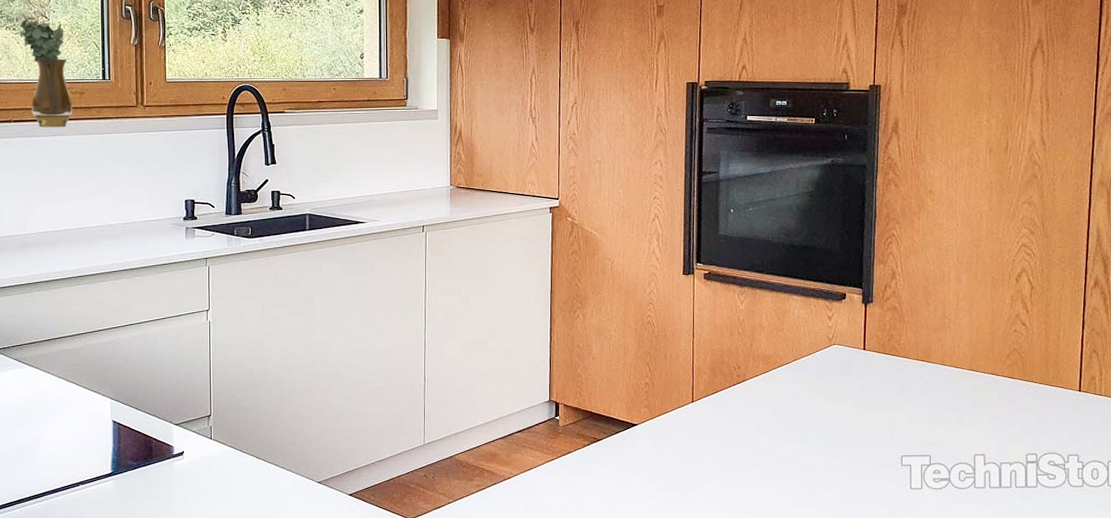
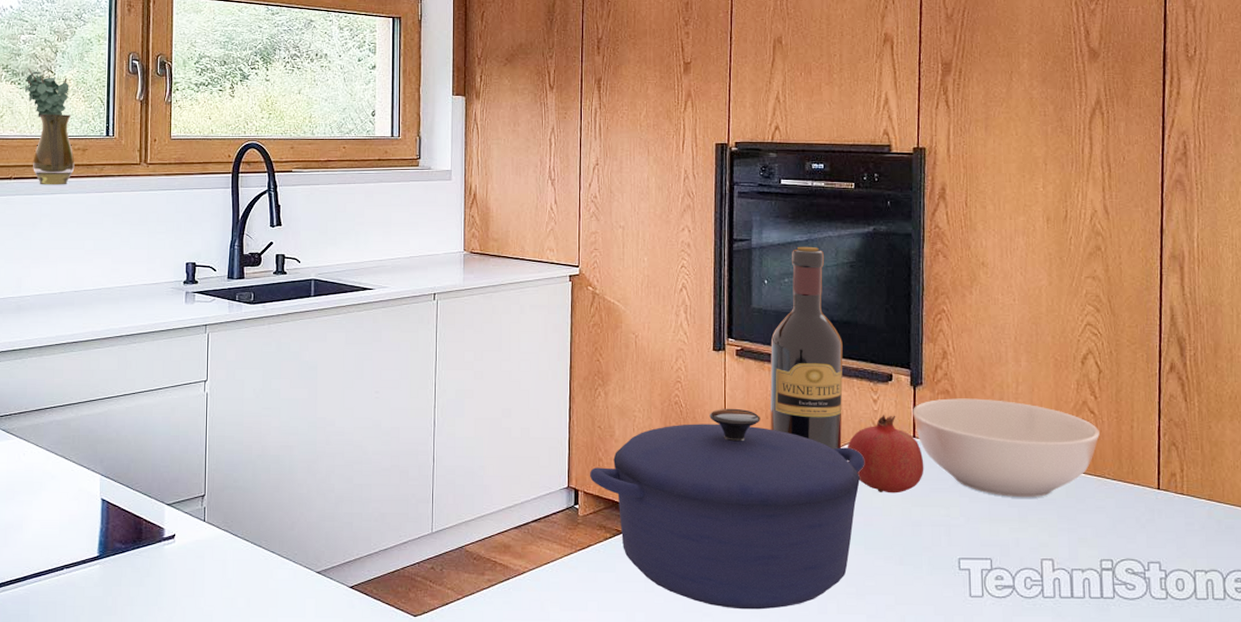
cooking pot: none [569,326,820,505] -> present [590,408,865,610]
wine bottle: none [734,177,802,362] -> present [770,246,843,450]
fruit: none [804,330,873,400] -> present [847,415,924,494]
bowl: none [862,314,1030,402] -> present [911,398,1100,498]

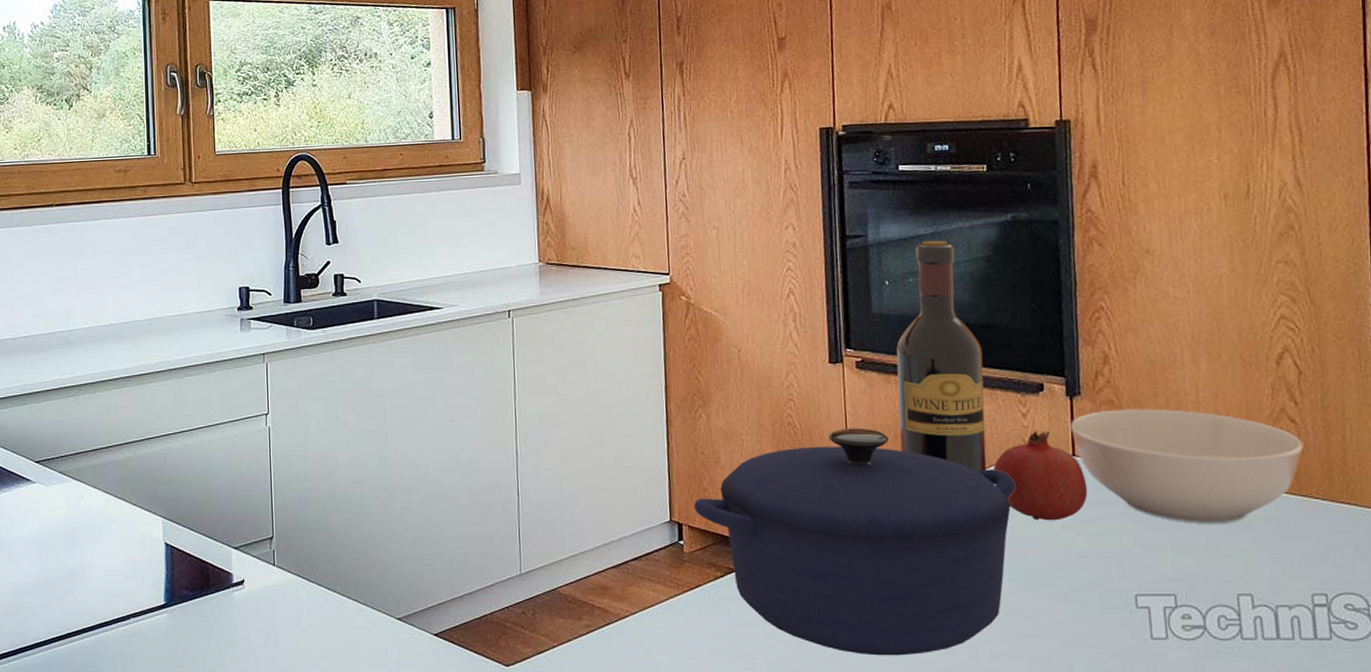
vase: present [24,68,75,185] -> none [60,87,117,211]

